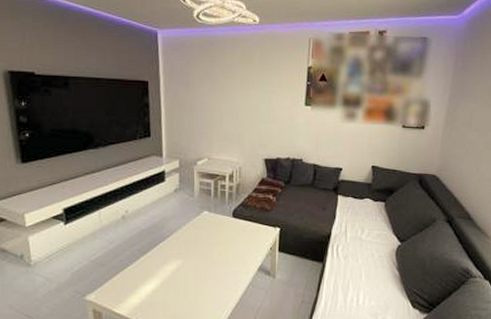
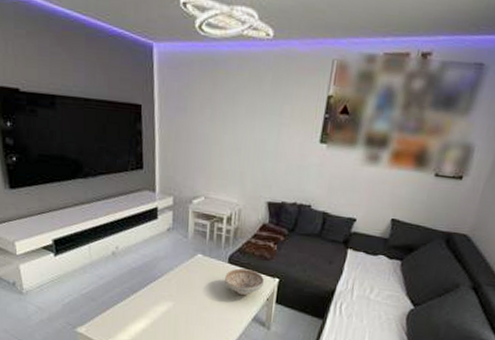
decorative bowl: none [230,222,266,247] -> present [225,268,264,296]

